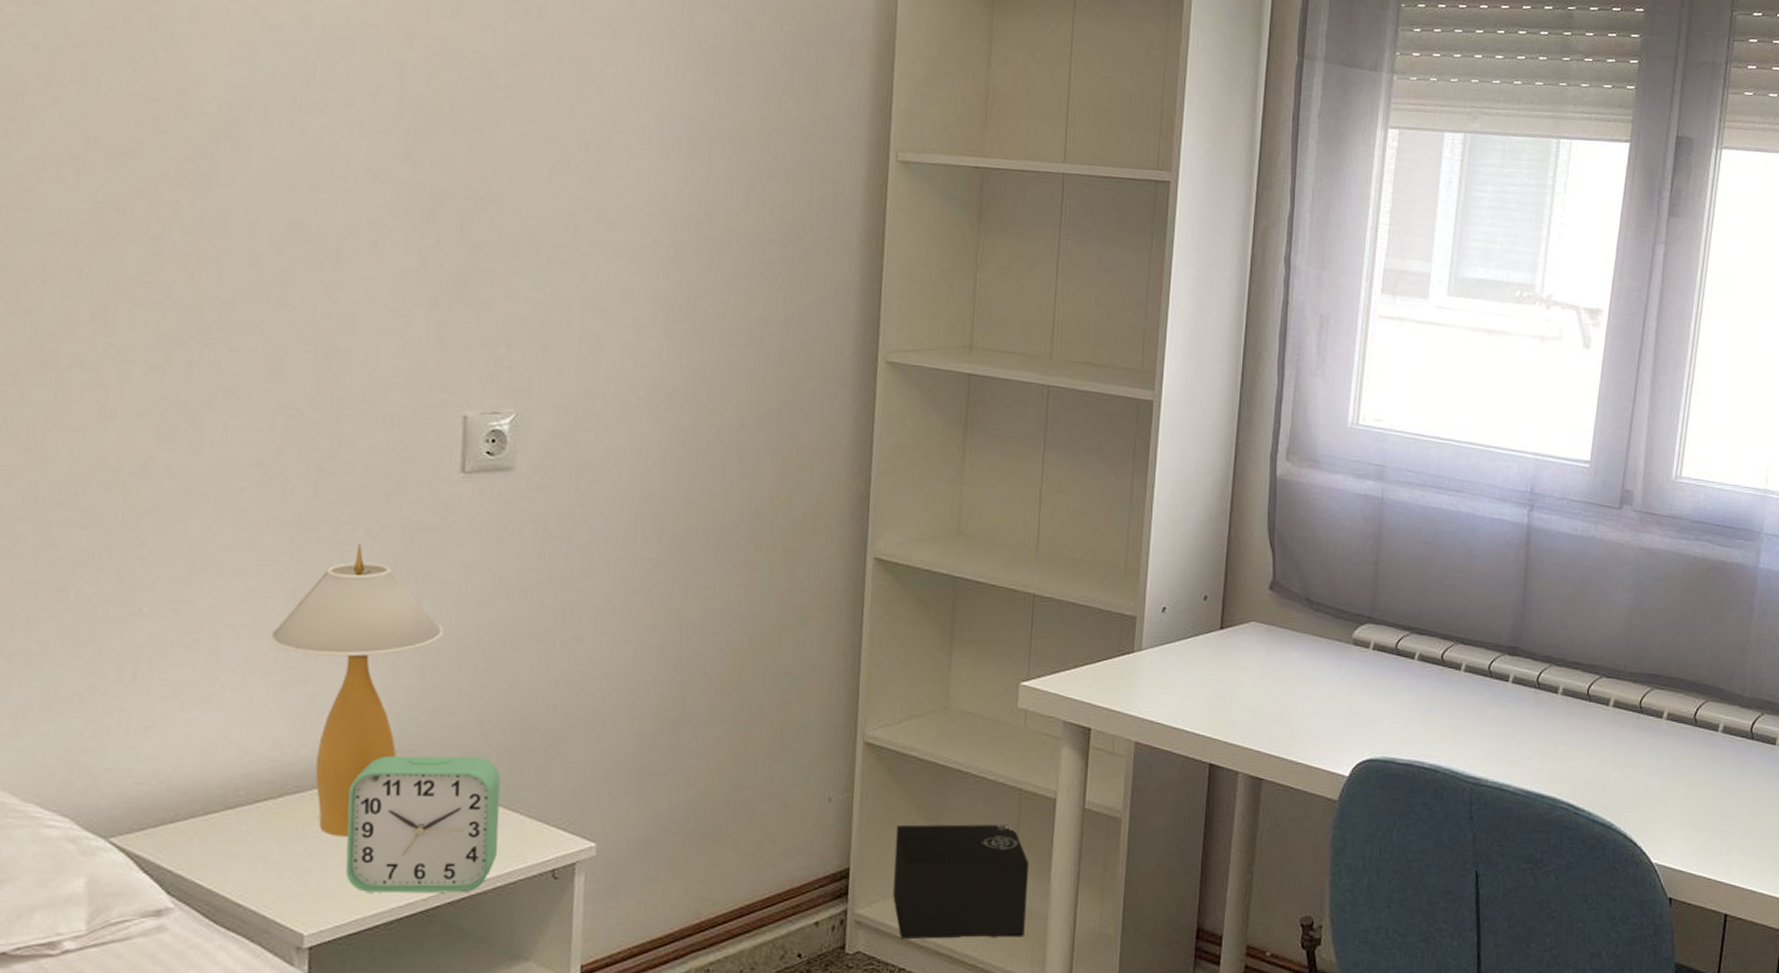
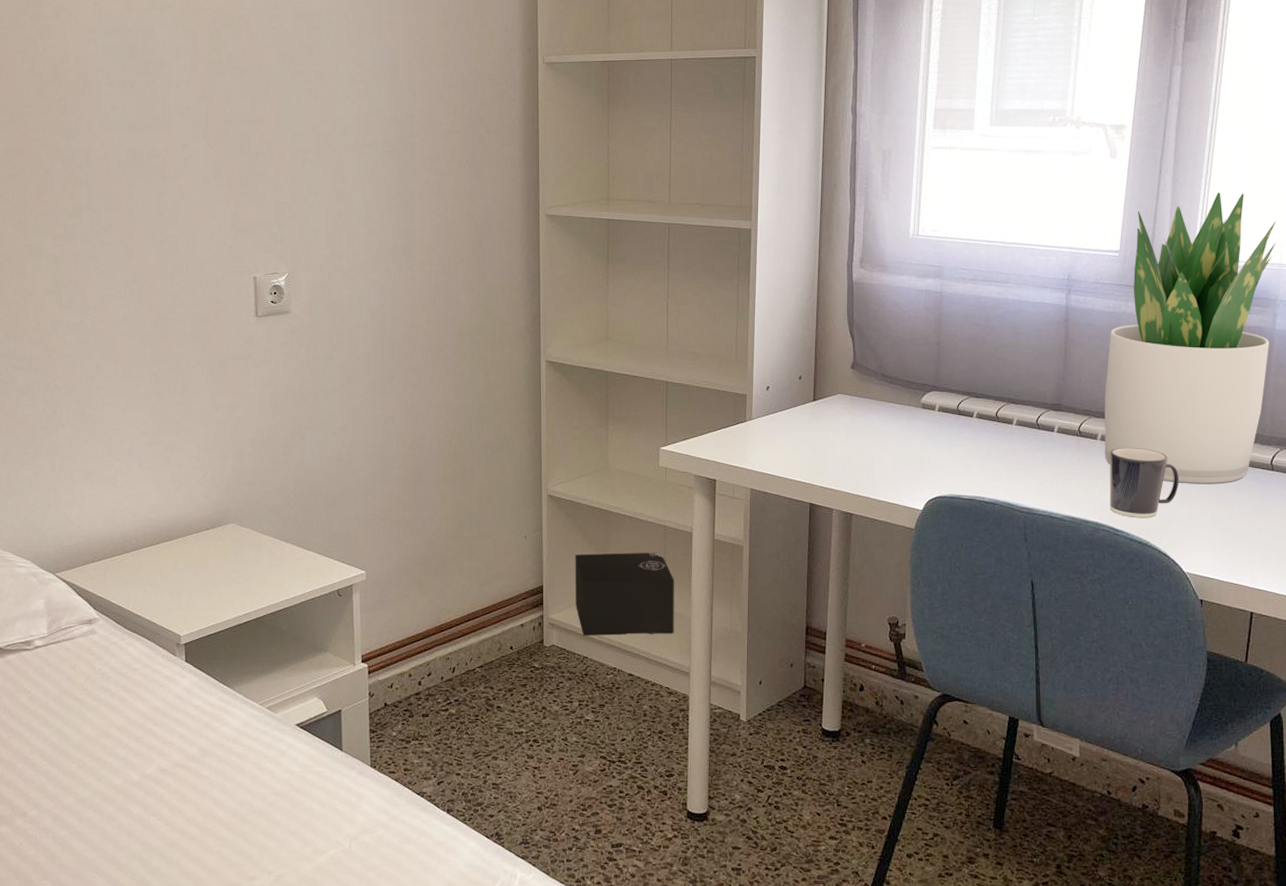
table lamp: present [269,544,444,837] -> none [142,371,253,570]
alarm clock: present [345,755,501,893] -> none [200,513,301,607]
planter: none [1565,399,1762,755] -> present [1104,192,1276,485]
mug: none [1569,704,1650,795] -> present [1109,447,1180,519]

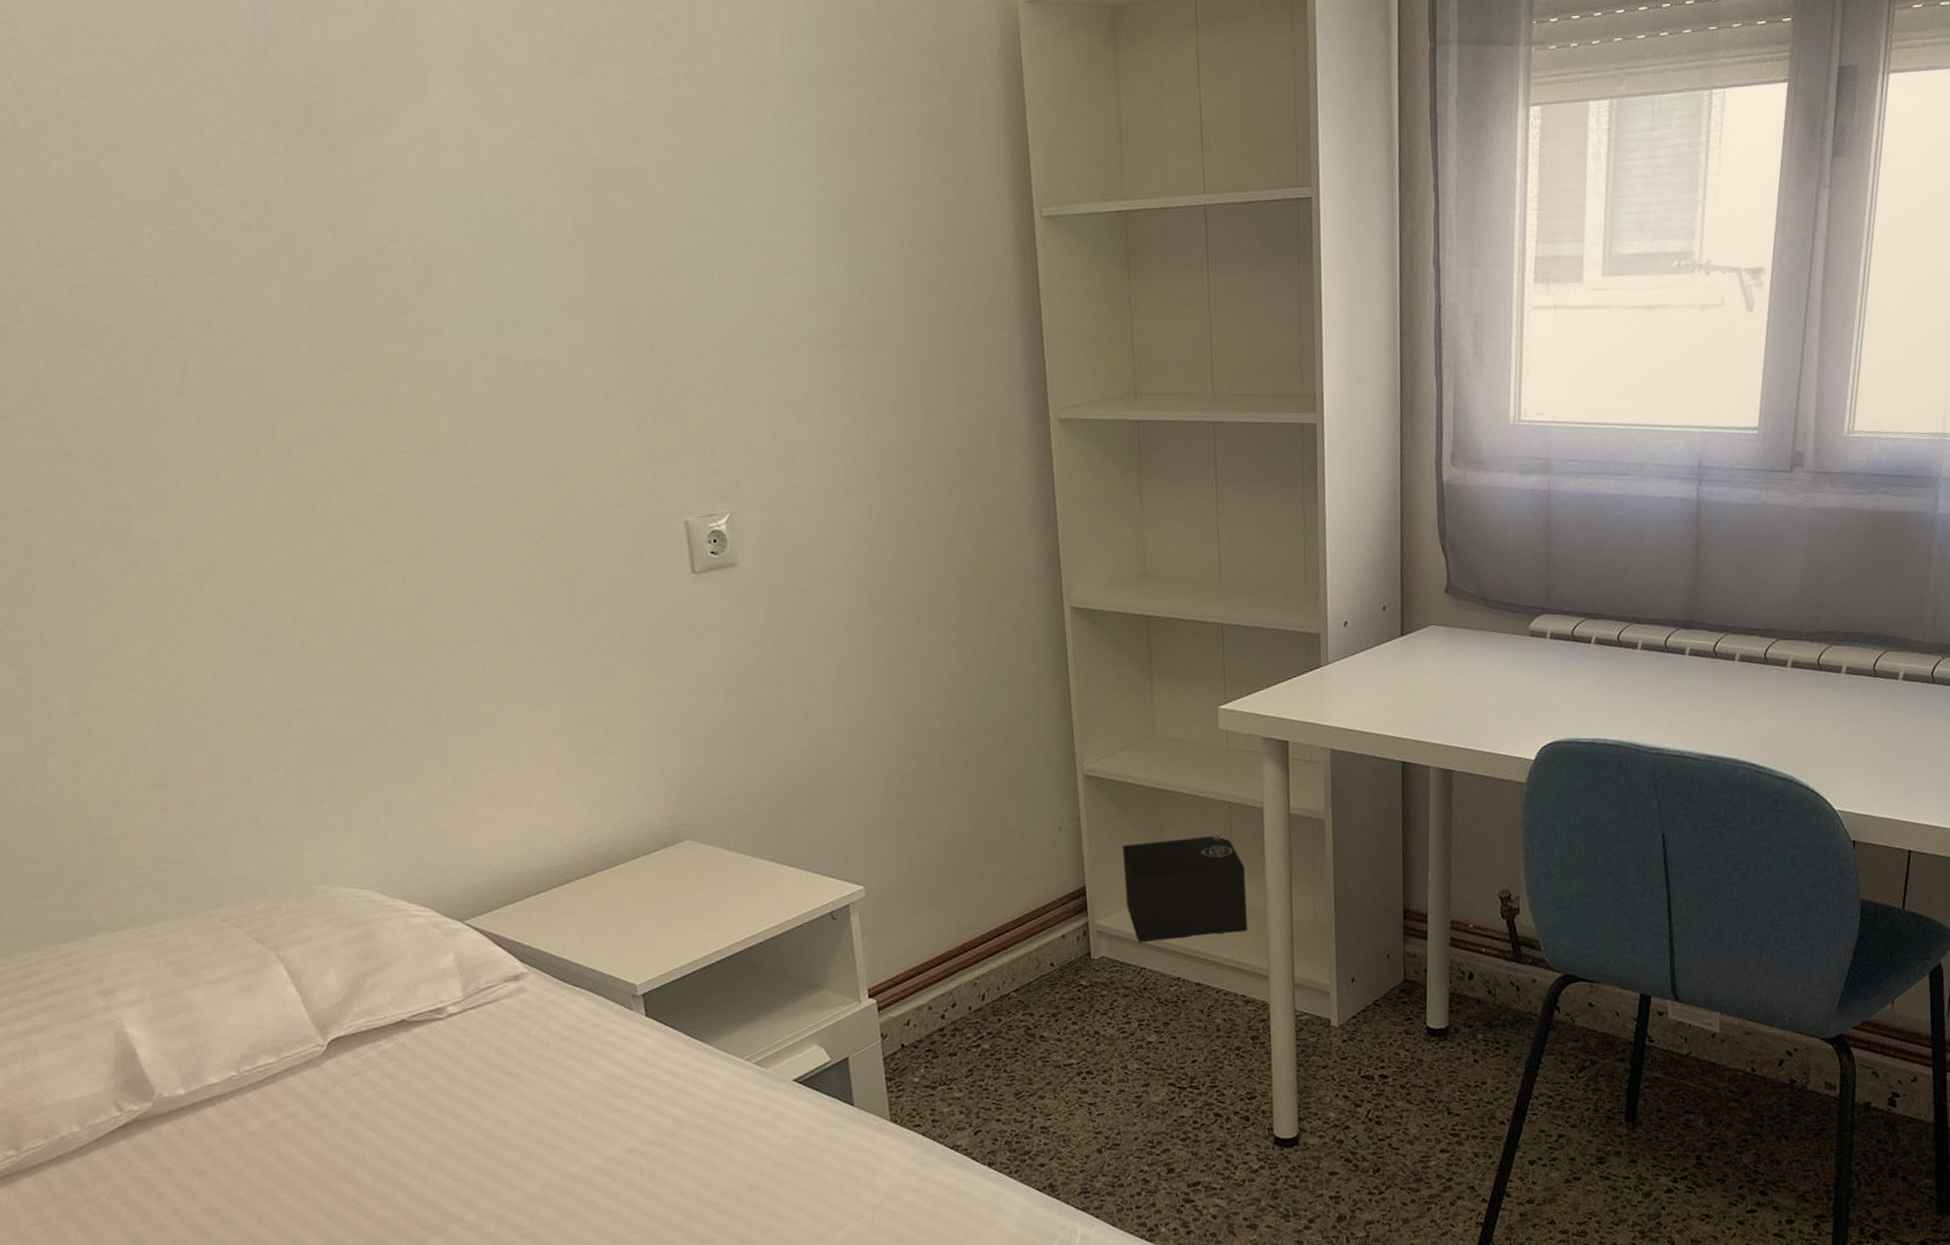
planter: present [1104,192,1276,485] -> none [1743,348,1939,706]
mug: present [1109,447,1180,519] -> none [1749,666,1829,751]

